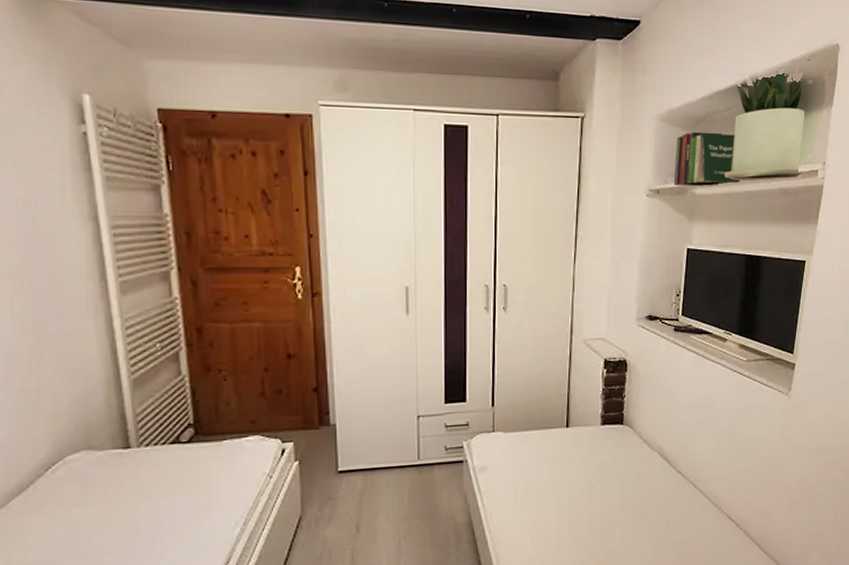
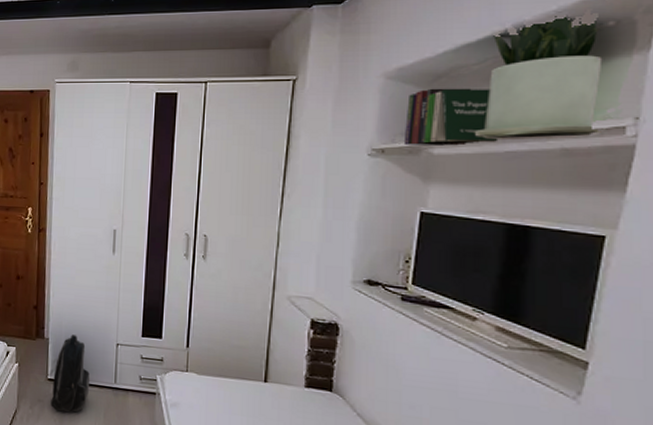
backpack: none [344,414,389,506] -> present [51,334,90,413]

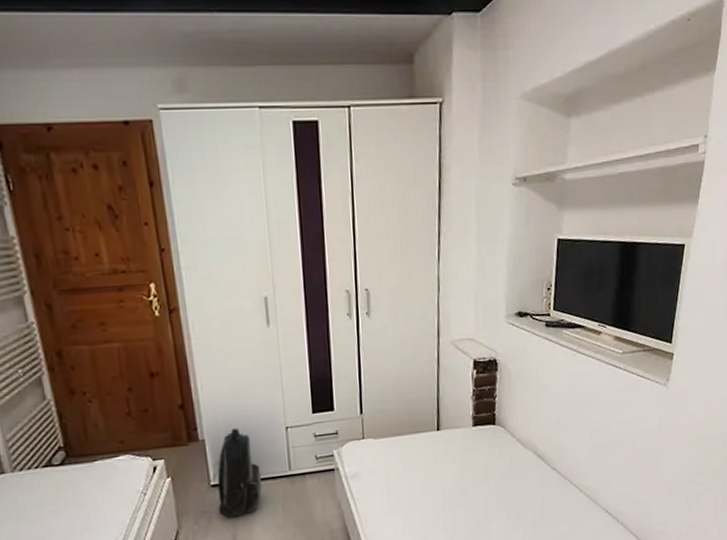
books: present [403,88,499,146] -> none [541,110,614,172]
planter: present [472,14,606,140] -> none [594,34,686,161]

